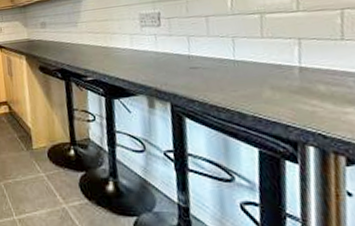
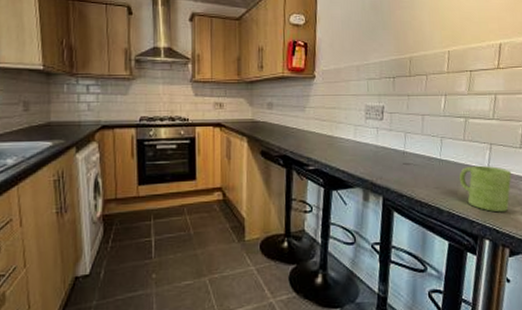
mug: none [261,62,336,115] -> present [458,165,512,213]

